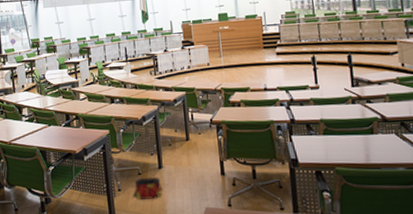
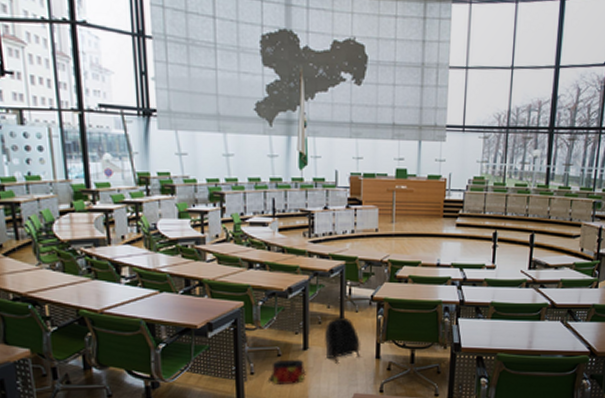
backpack: none [174,138,207,180] -> present [324,316,360,364]

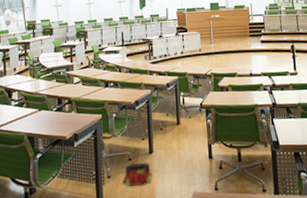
backpack: present [324,316,360,364] -> none [165,122,196,165]

